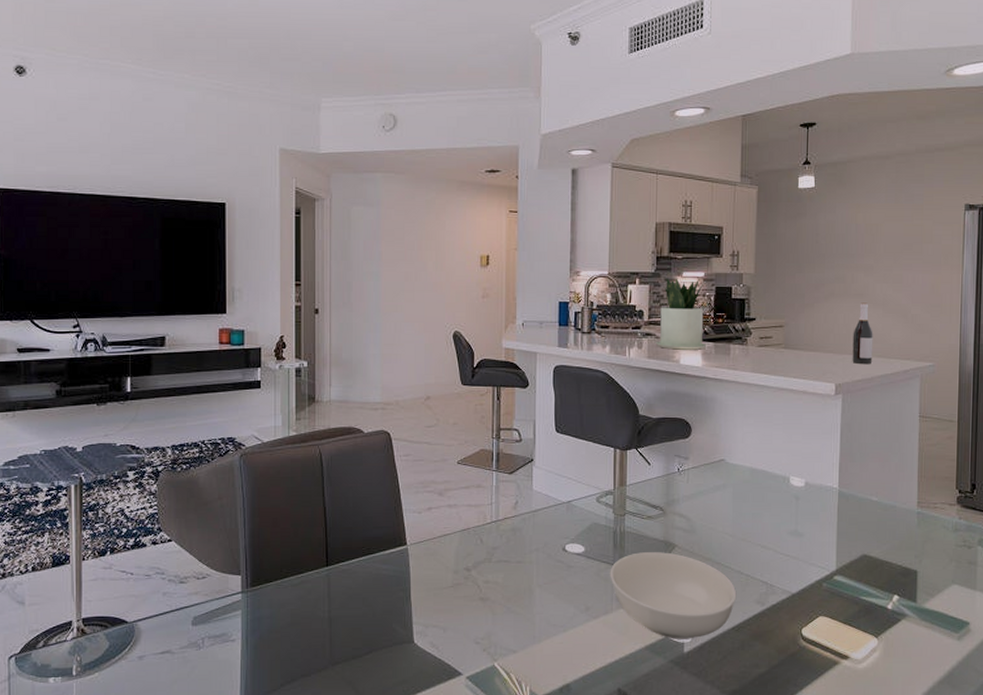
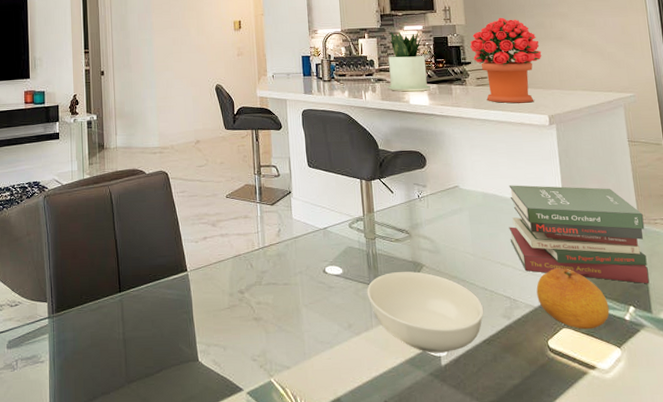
bouquet: none [756,267,837,369] -> present [469,17,542,104]
books: none [775,460,923,572] -> present [509,185,650,284]
fruit: none [796,552,872,618] -> present [536,268,610,330]
wine bottle: present [852,302,873,365] -> none [558,44,579,98]

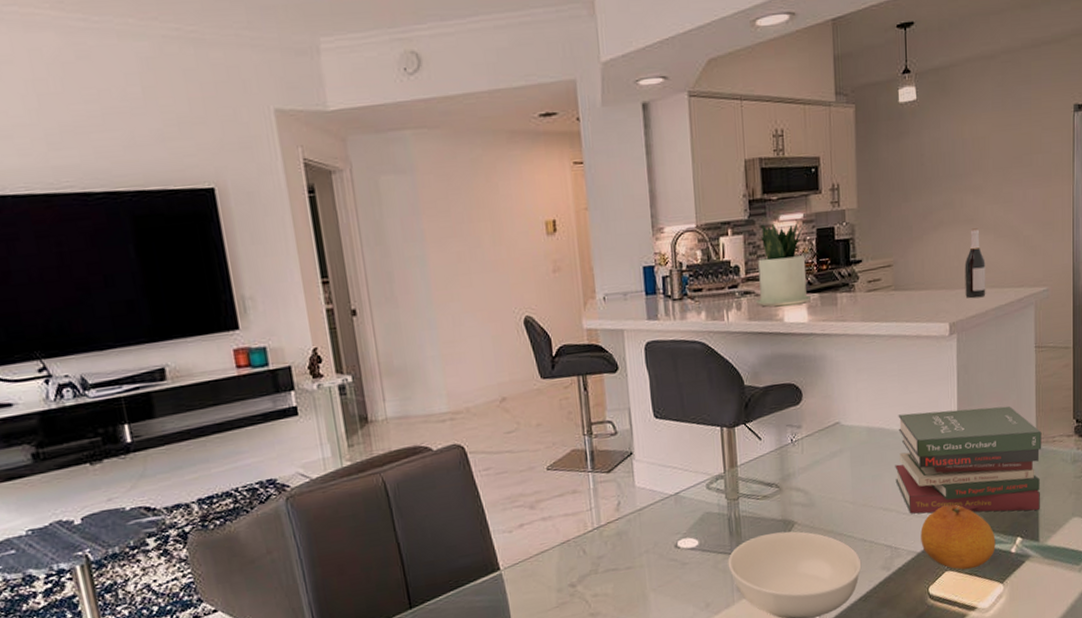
bouquet: present [469,17,542,104] -> none [861,195,948,312]
wine bottle: none [558,44,579,98] -> present [964,228,986,299]

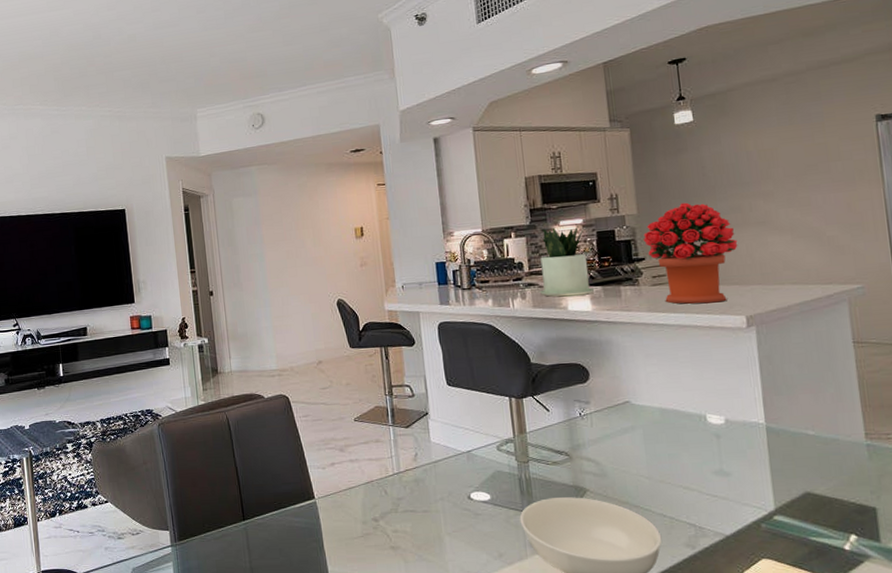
bouquet: none [861,195,948,312] -> present [643,202,738,304]
books: present [895,406,1042,514] -> none [693,398,878,509]
fruit: present [920,504,996,570] -> none [728,491,824,561]
wine bottle: present [964,228,986,299] -> none [759,230,787,294]

